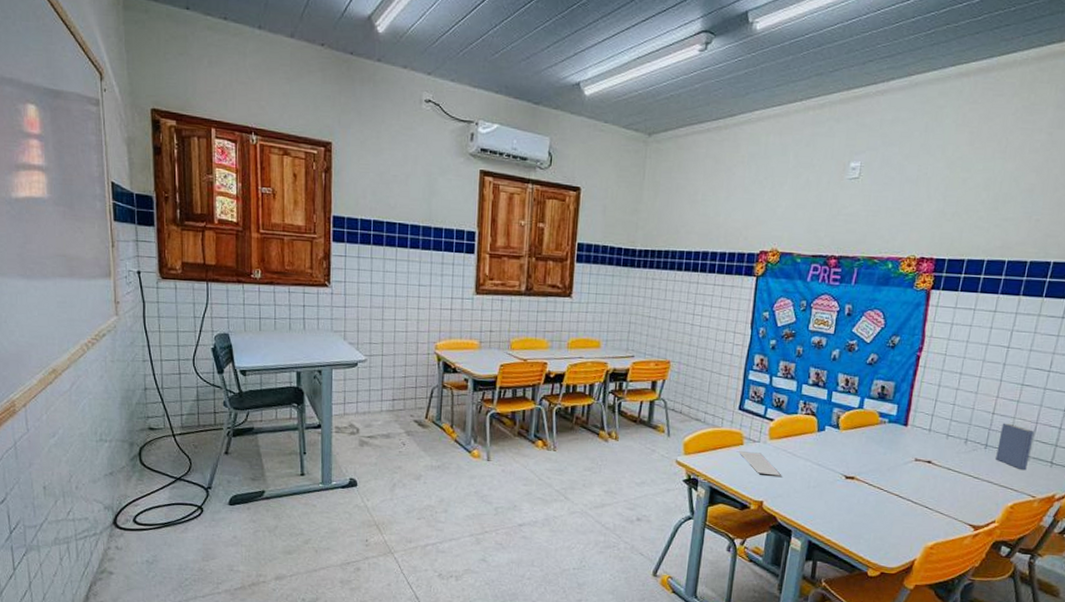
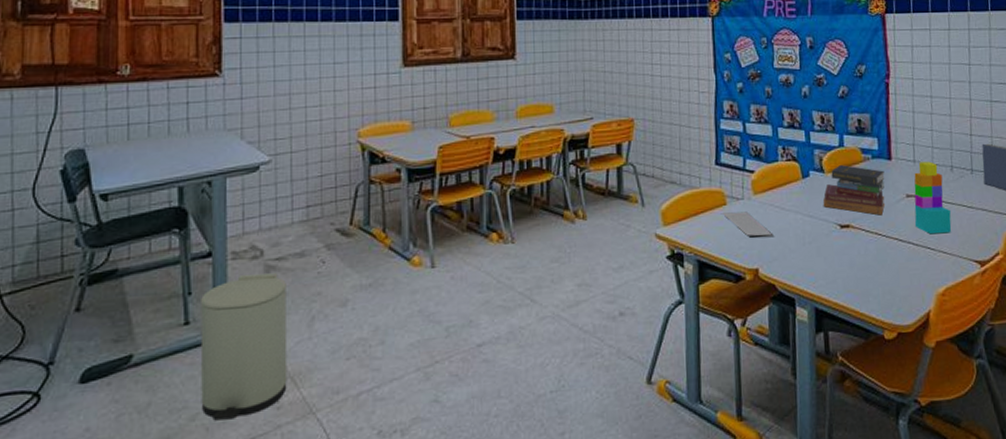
pedal bin: none [312,445,375,547] -> present [200,273,288,421]
books: none [832,425,898,473] -> present [823,165,885,216]
toy blocks: none [917,432,956,498] -> present [914,161,952,235]

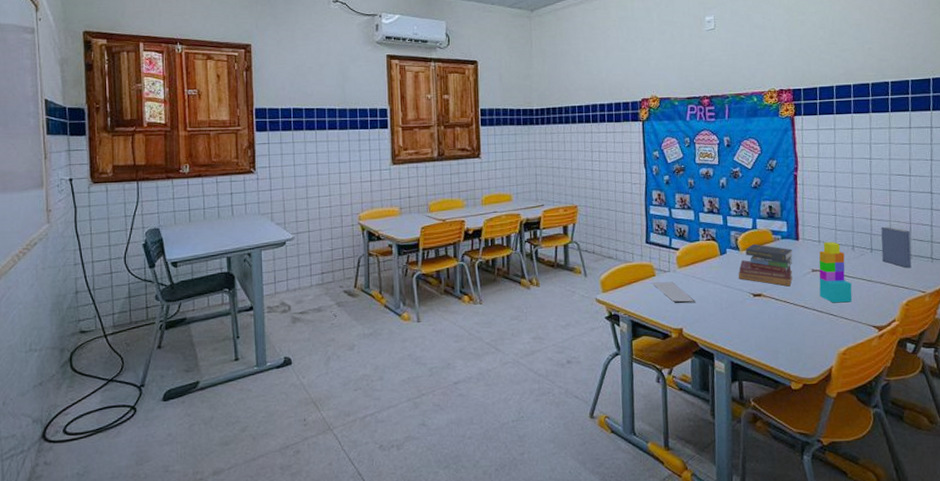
pedal bin: present [200,273,288,421] -> none [246,323,311,432]

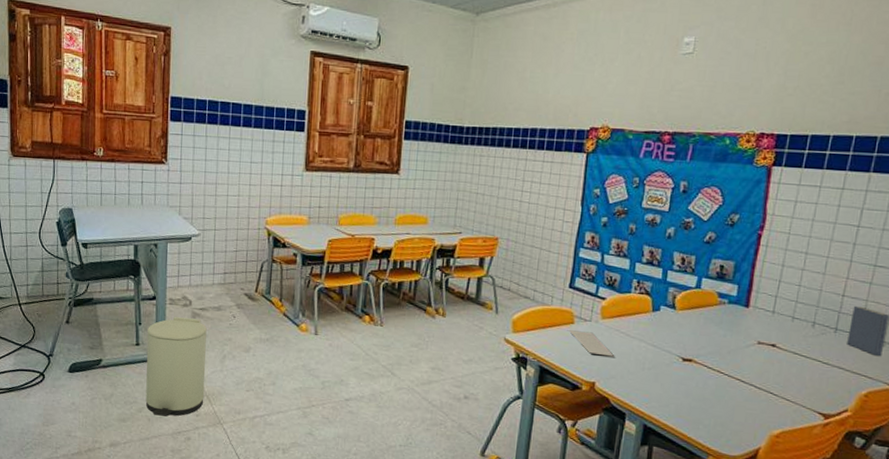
pedal bin: none [246,323,311,432] -> present [145,317,207,417]
books: present [738,244,793,287] -> none [668,305,739,356]
toy blocks: present [819,242,852,303] -> none [761,314,803,384]

